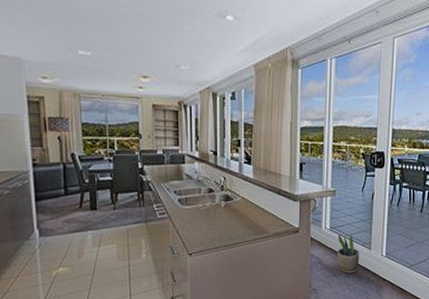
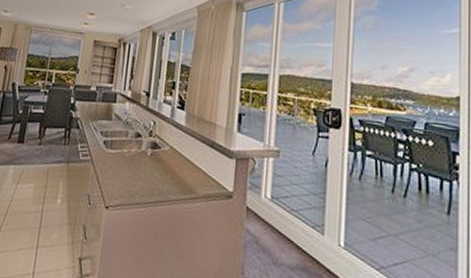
potted plant: present [337,235,360,273] -> none [279,208,309,265]

